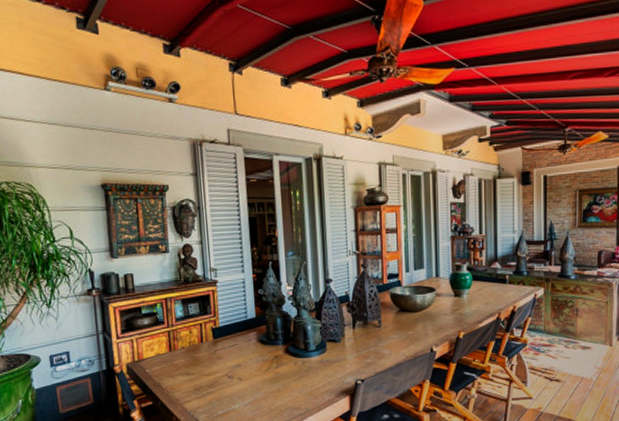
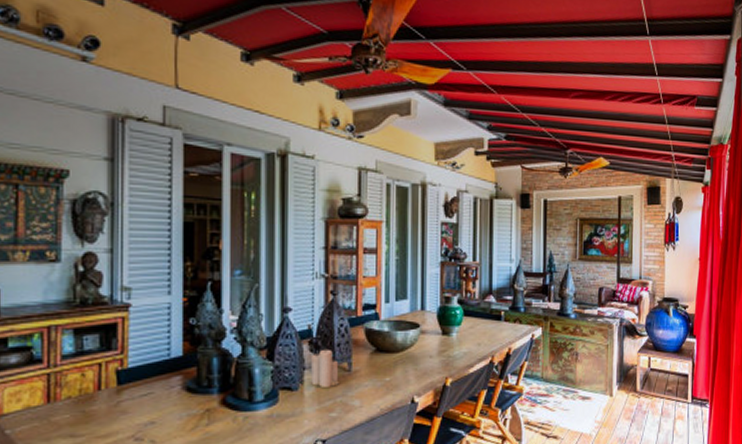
candle: none [349,310,372,341] -> present [311,349,339,389]

